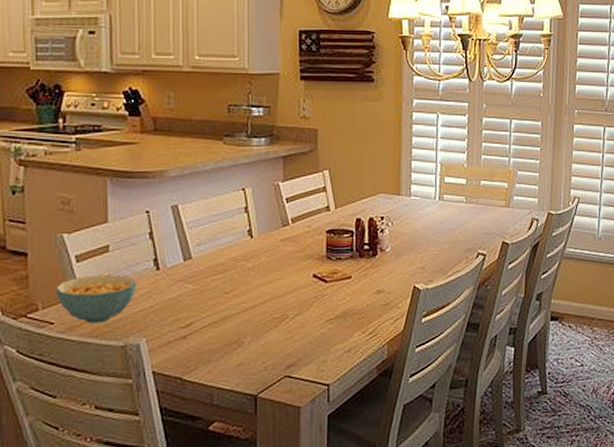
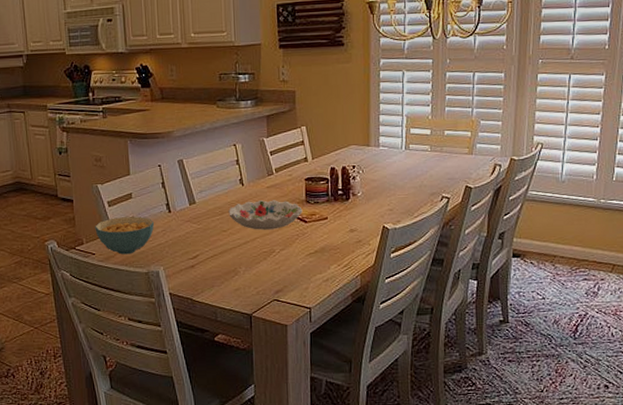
decorative bowl: none [233,255,323,292] -> present [228,200,303,230]

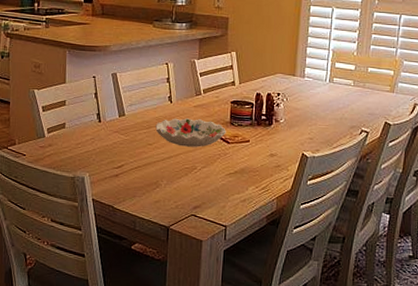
cereal bowl: present [95,216,155,255] -> none [28,122,85,159]

